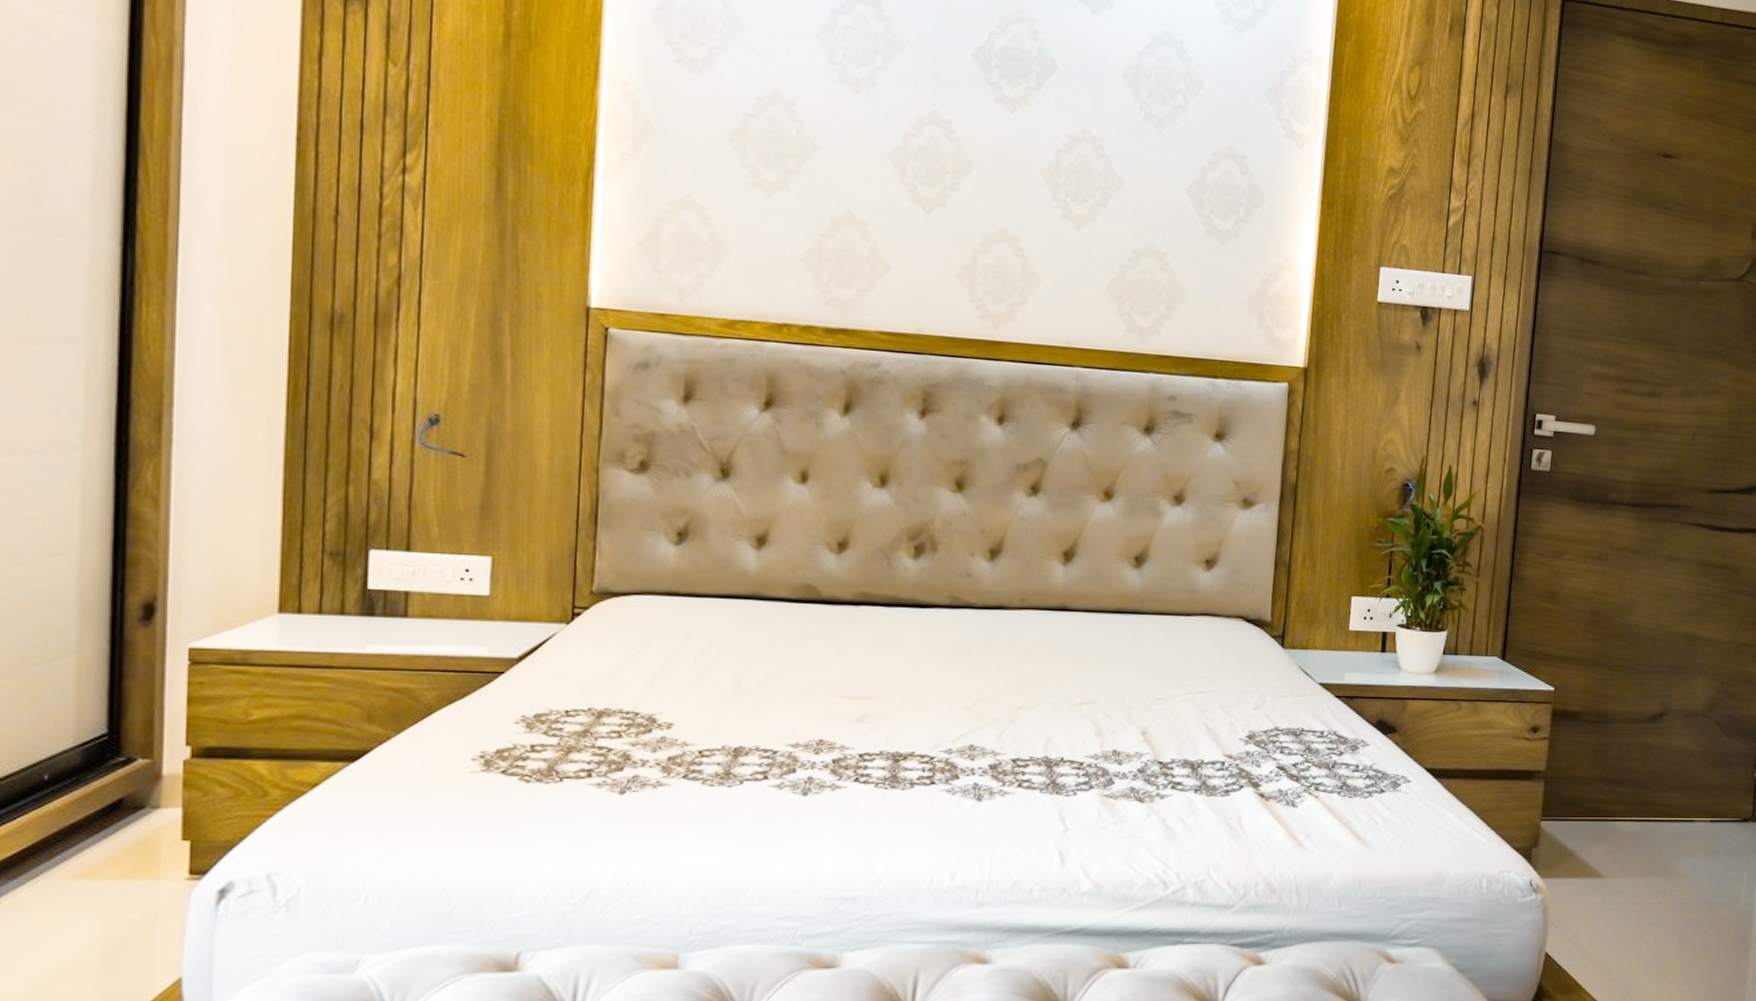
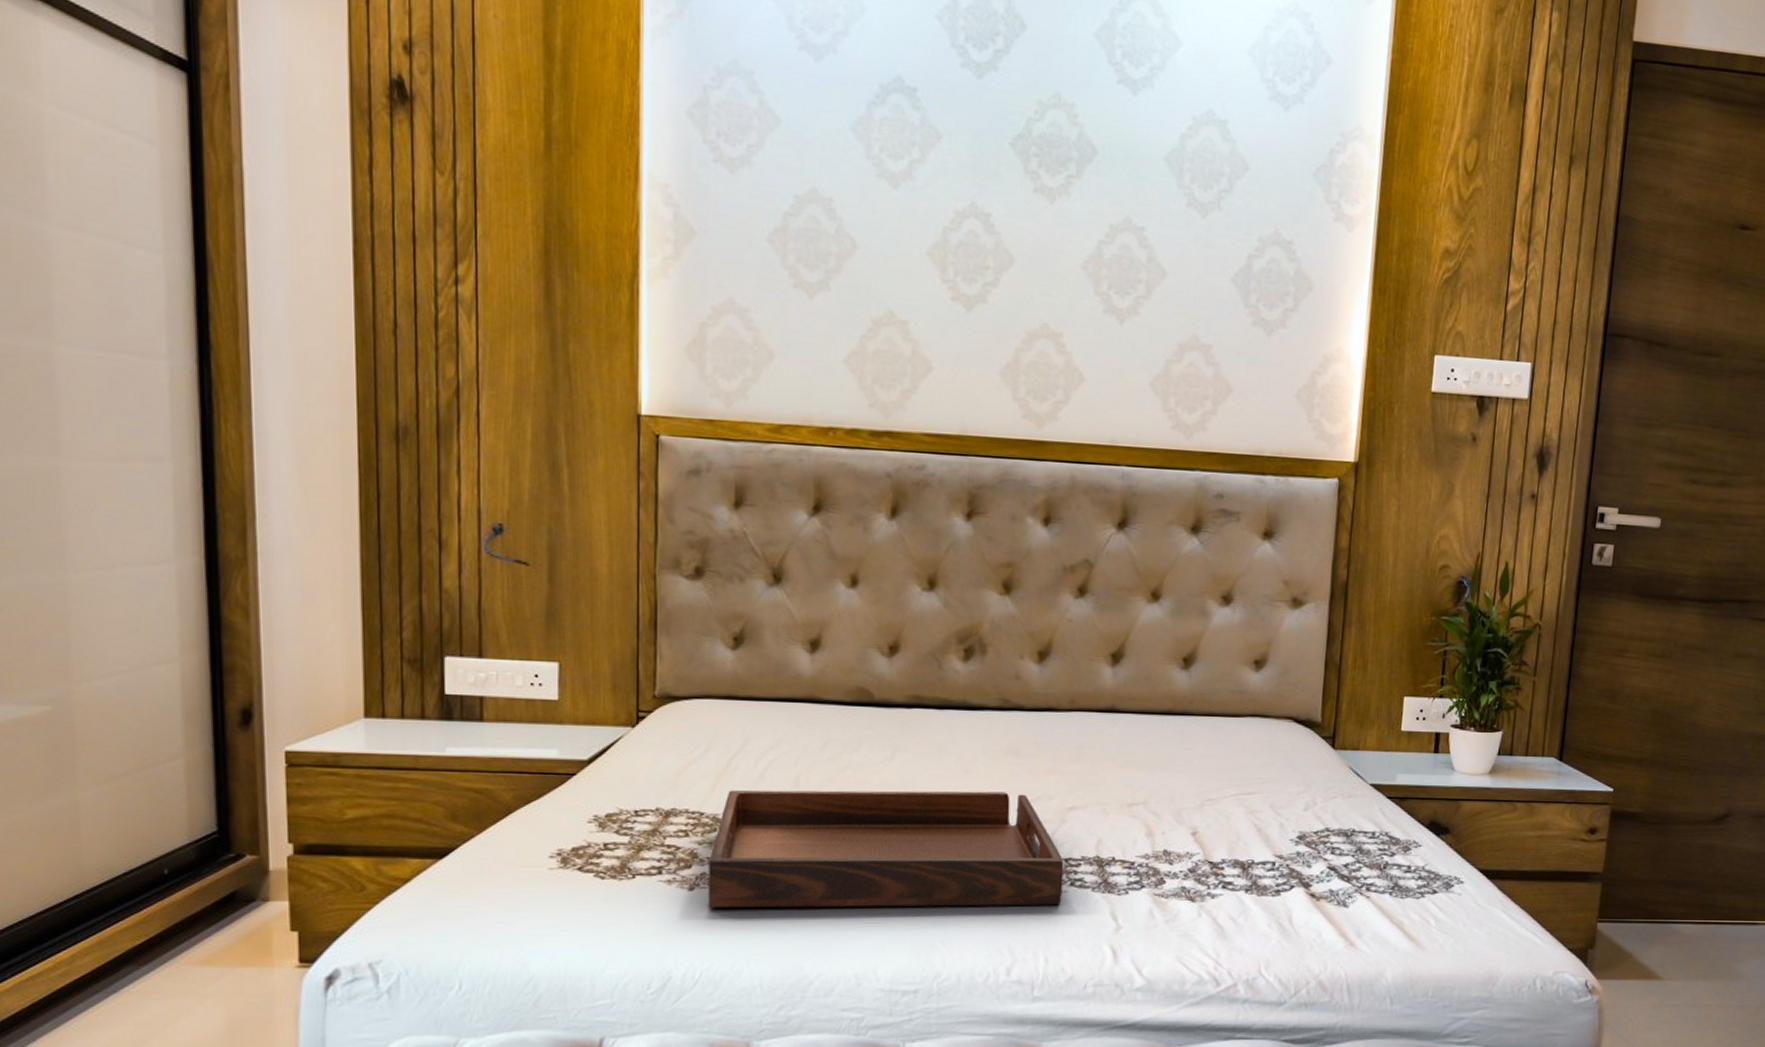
serving tray: none [640,689,1012,813] -> present [708,789,1064,908]

